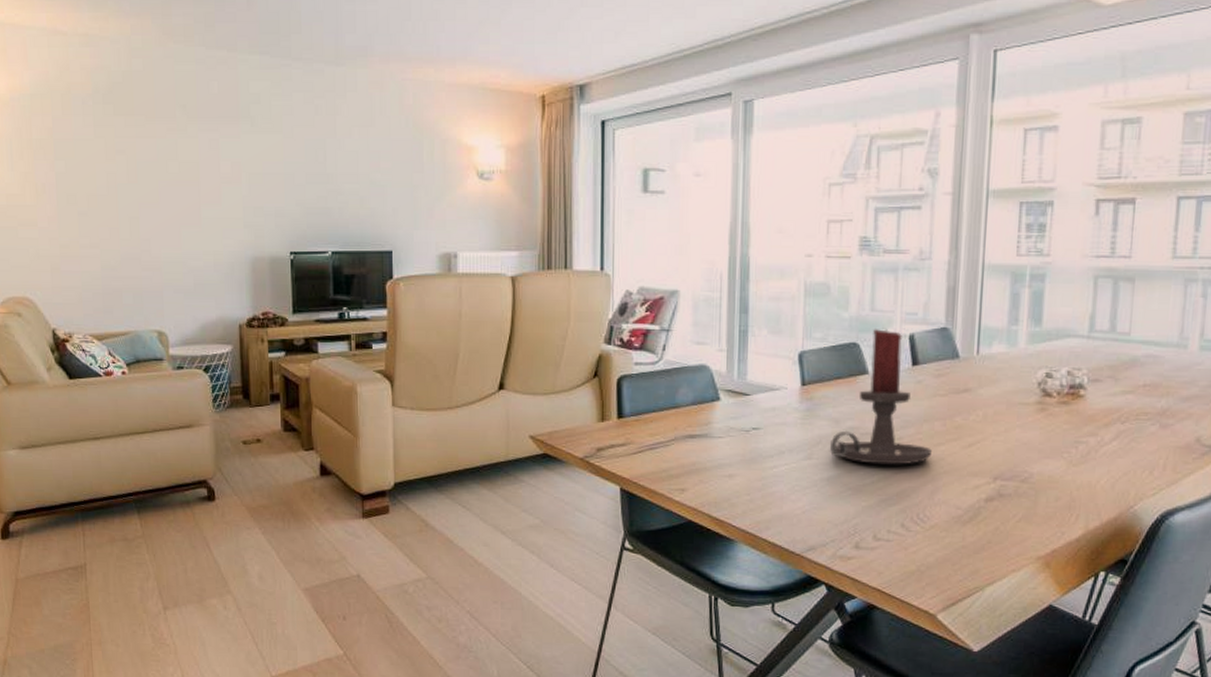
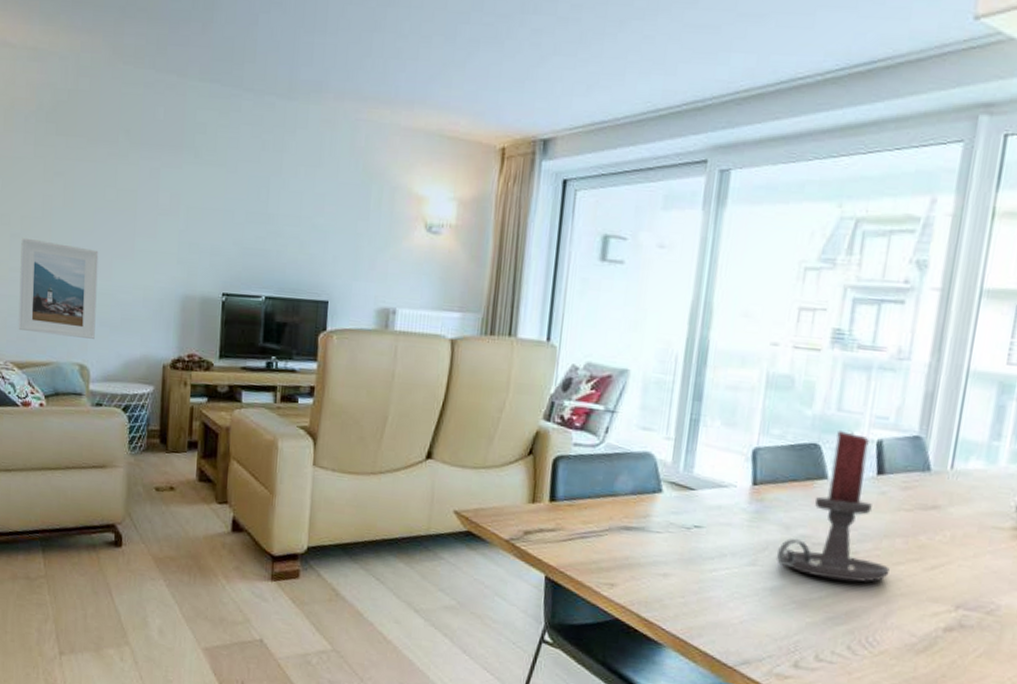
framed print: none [89,215,170,306] -> present [18,237,99,339]

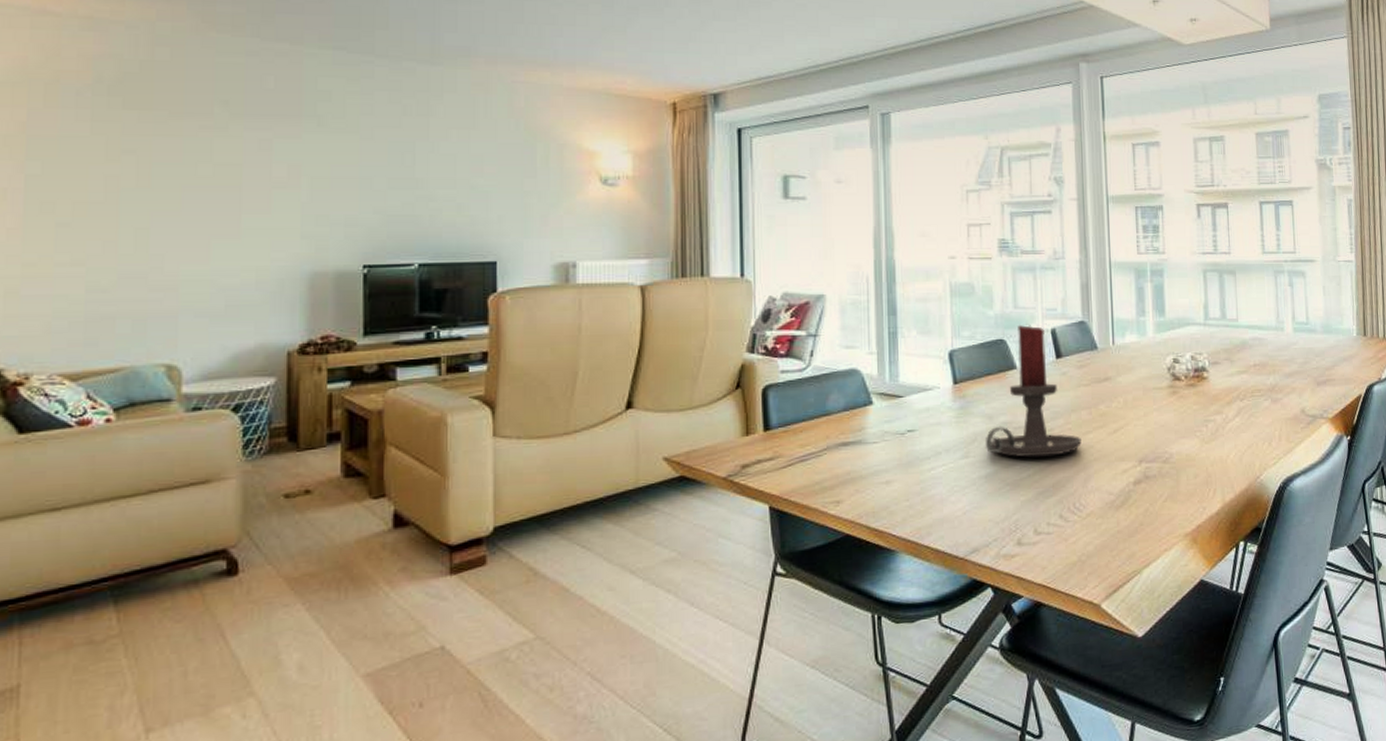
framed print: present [18,237,99,339] -> none [69,226,190,335]

